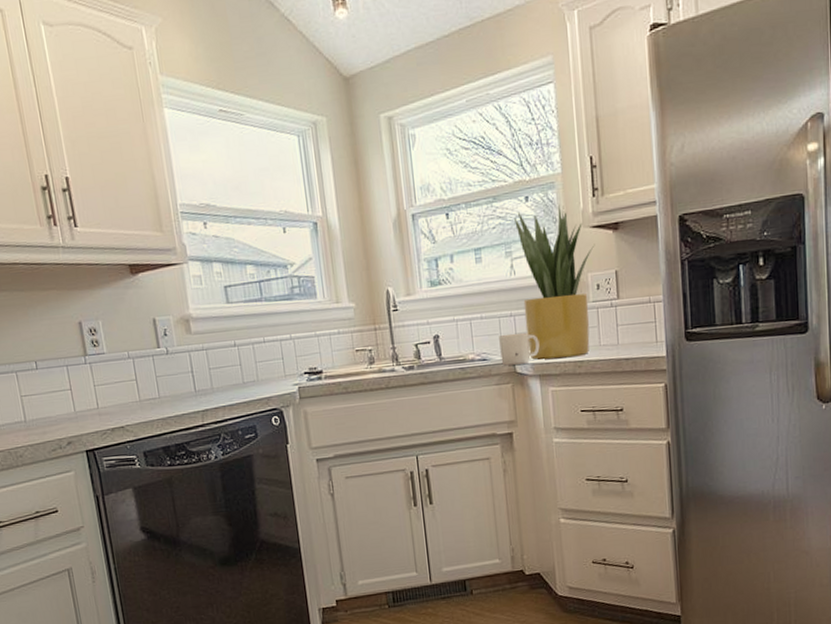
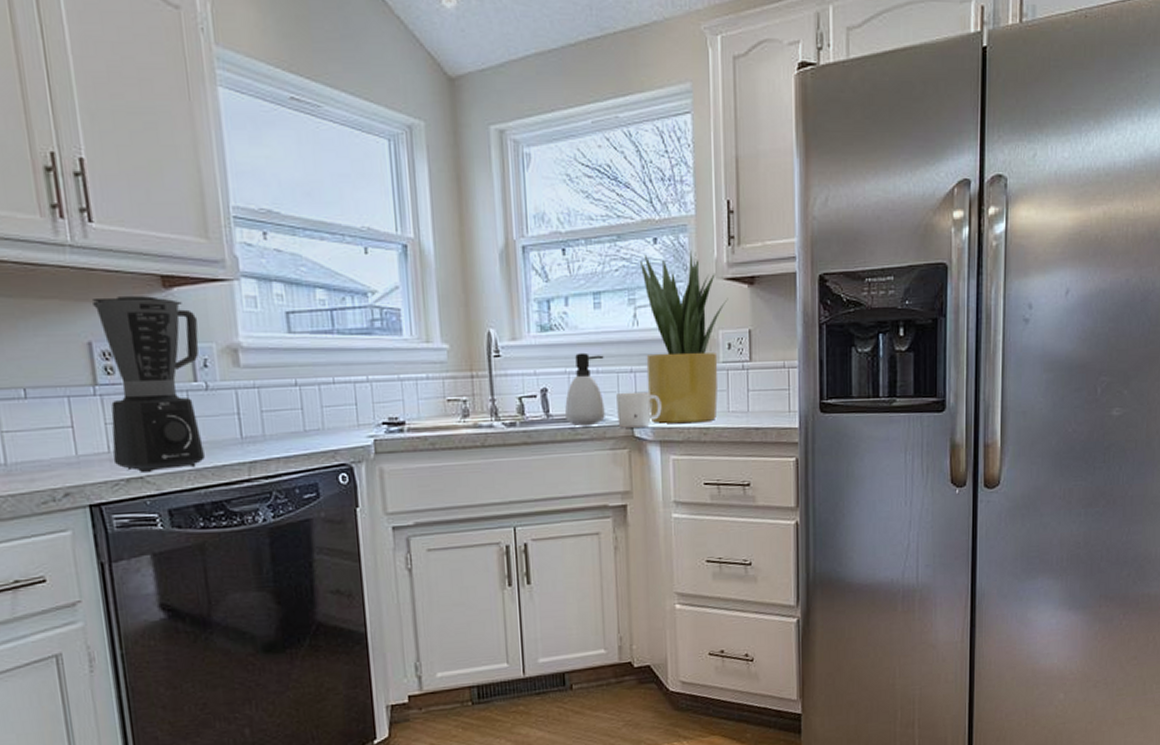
blender: none [80,282,168,424] -> present [93,296,205,474]
soap dispenser: none [455,302,490,367] -> present [565,352,605,427]

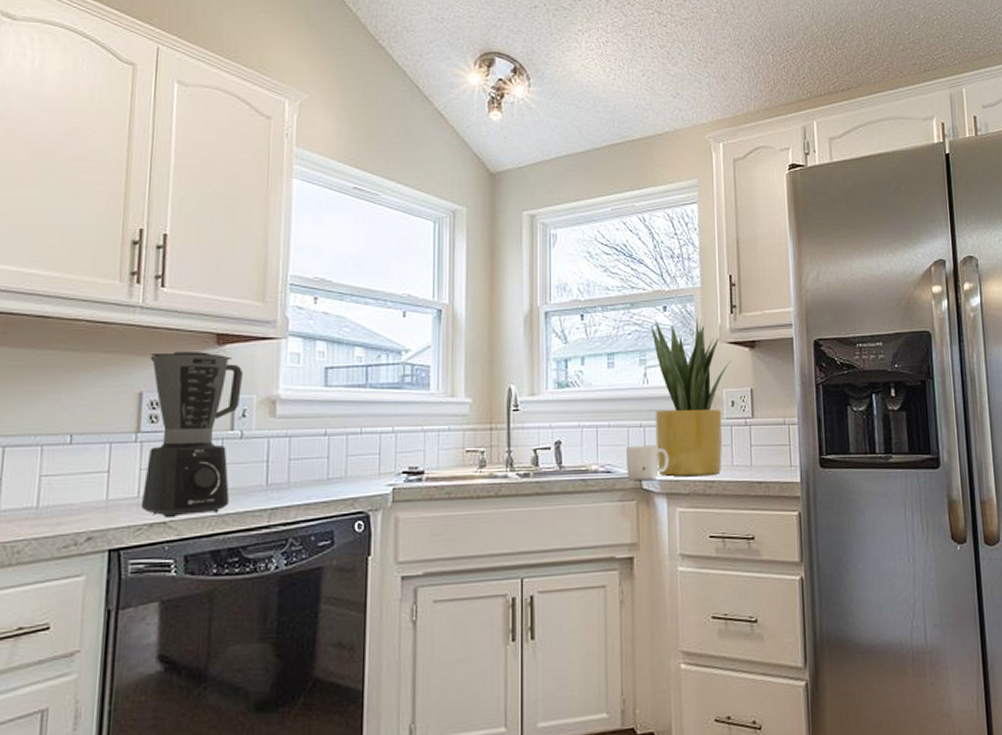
soap dispenser: present [565,352,605,427] -> none [577,408,615,479]

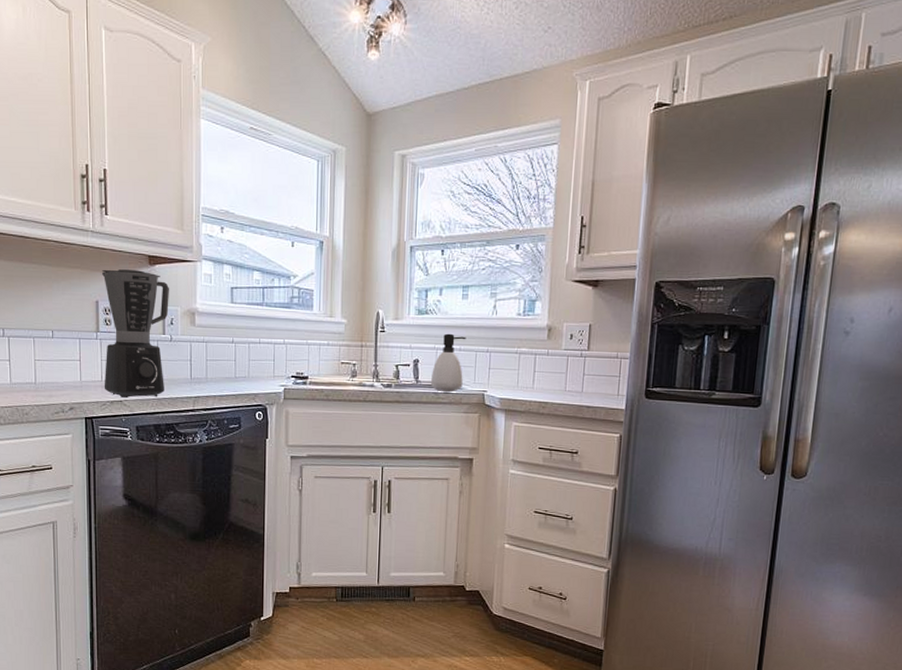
soap dispenser: none [577,408,615,479] -> present [431,333,466,393]
mug: present [626,445,669,480] -> none [472,367,510,397]
planter: present [650,317,731,477] -> none [499,256,574,398]

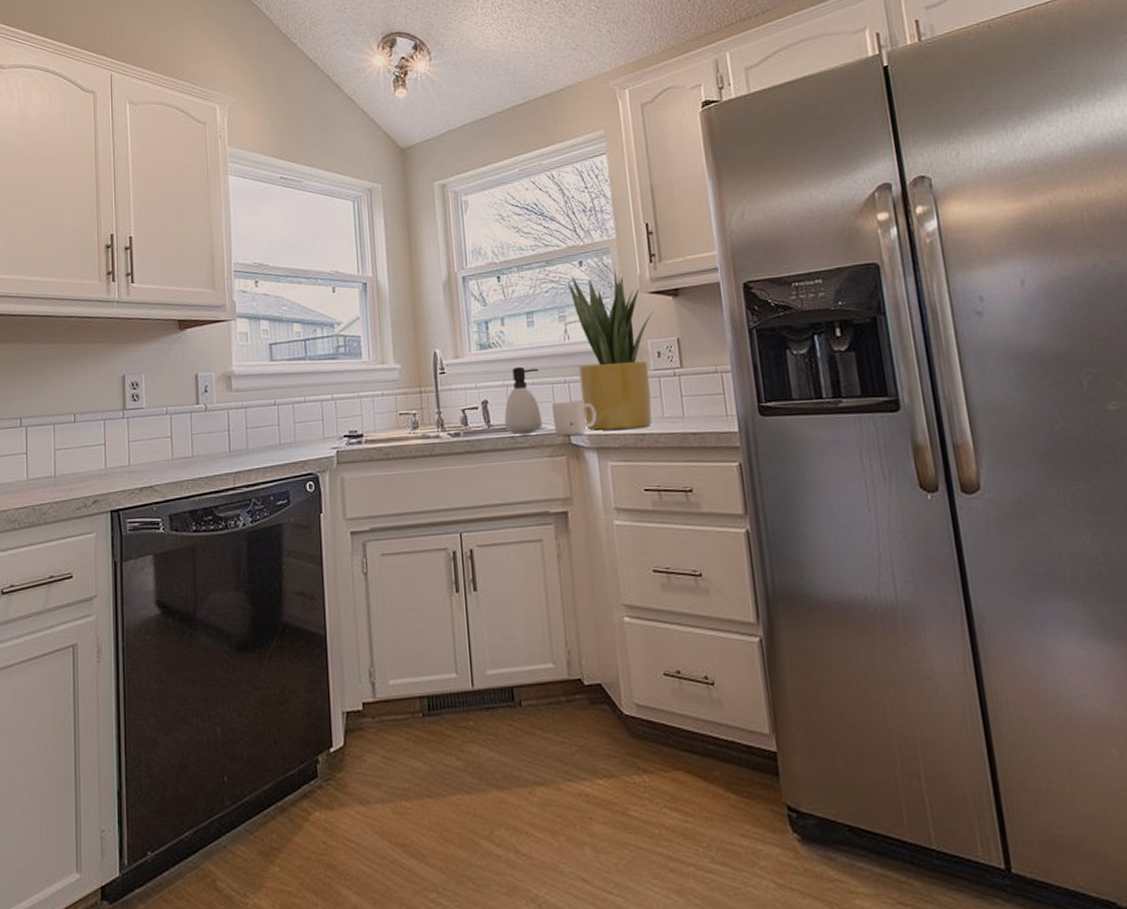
blender: present [102,269,170,399] -> none [129,337,203,483]
mug: none [472,367,510,397] -> present [552,400,597,436]
planter: none [499,256,574,398] -> present [567,269,654,431]

